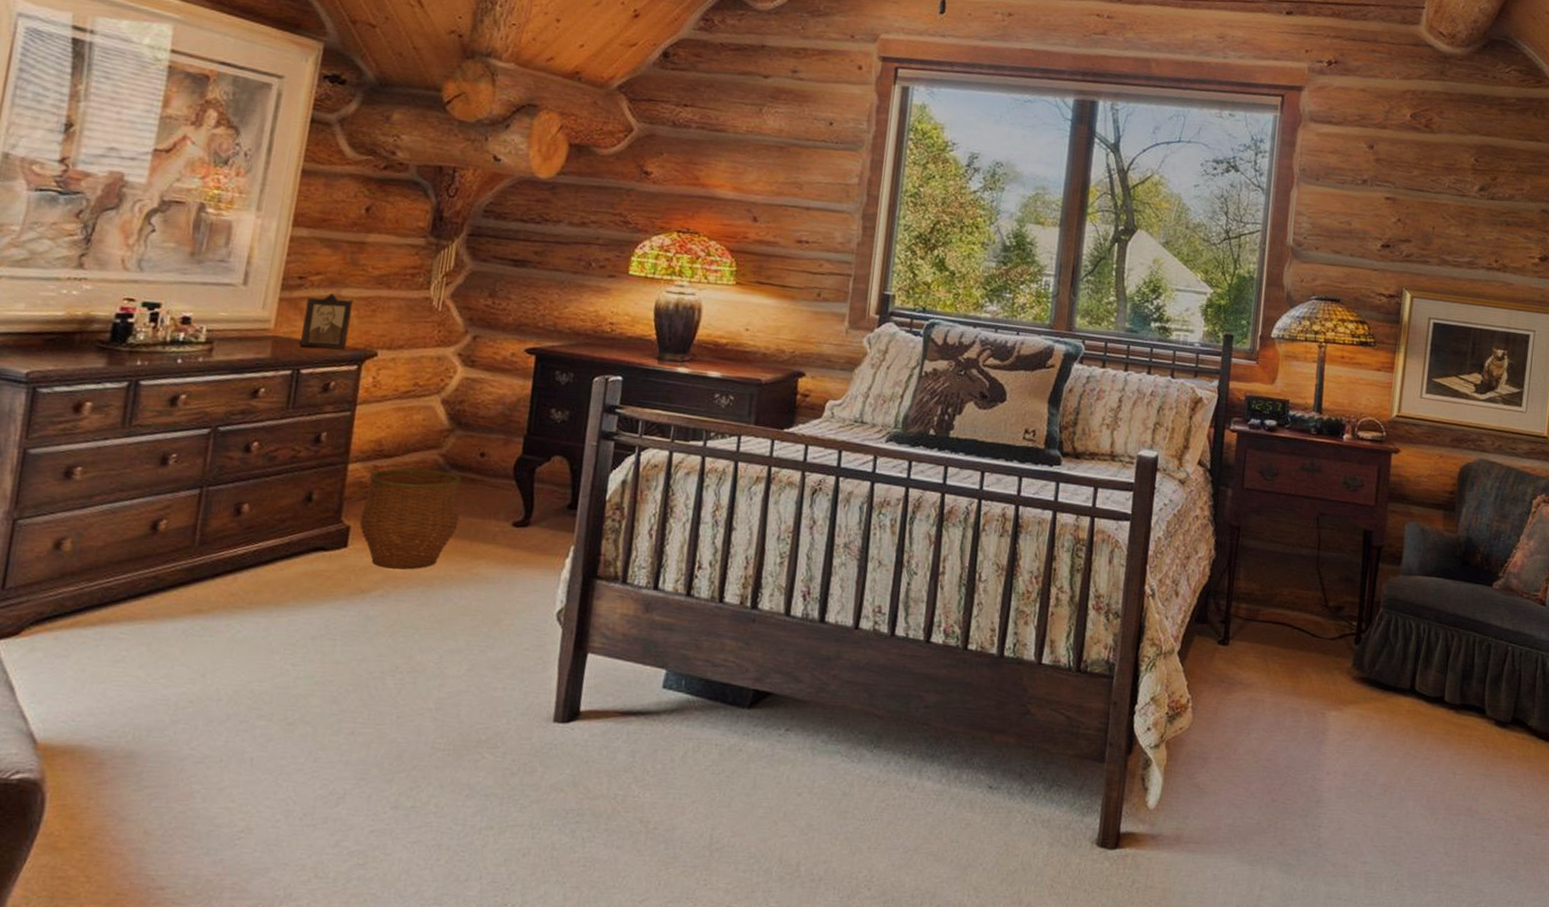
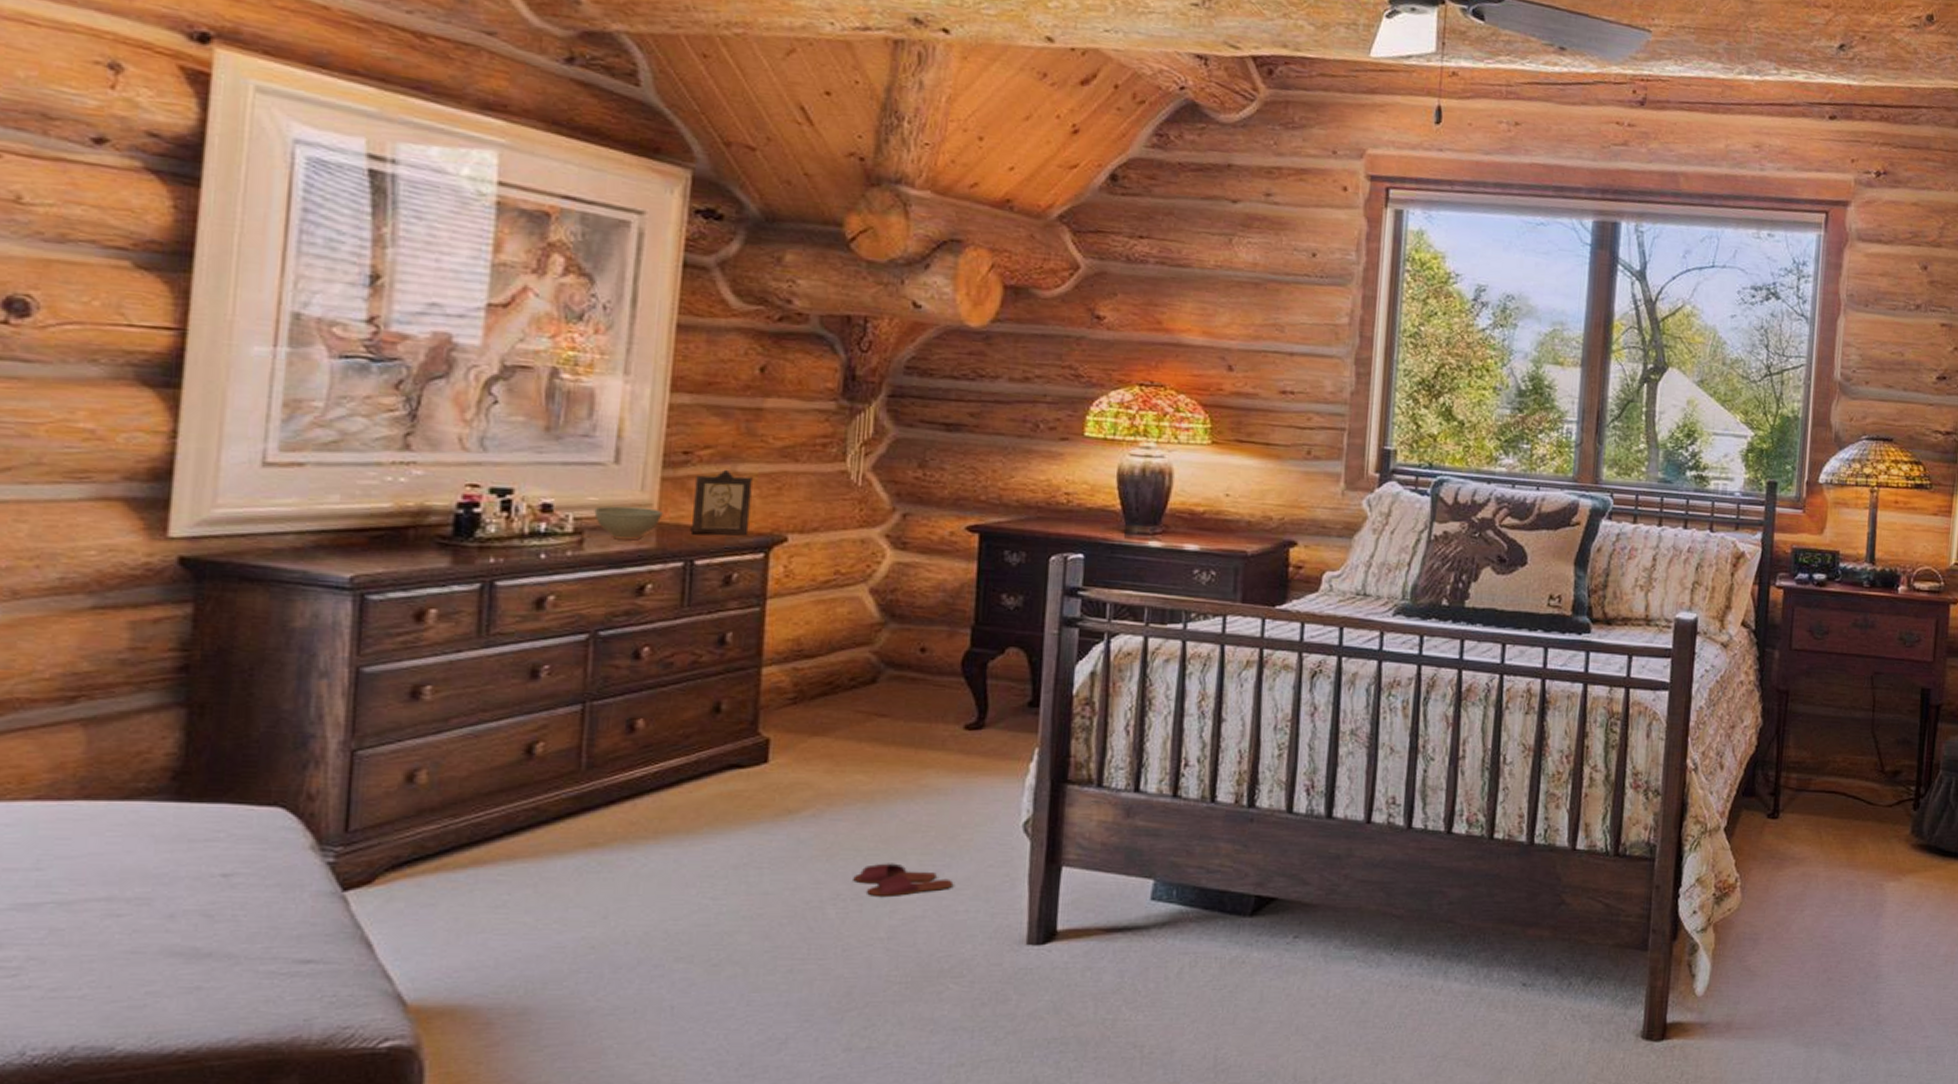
bowl: none [223,320,278,351] -> present [594,506,663,541]
basket: present [359,468,462,570] -> none [780,669,902,785]
slippers: none [410,641,495,672] -> present [853,863,954,898]

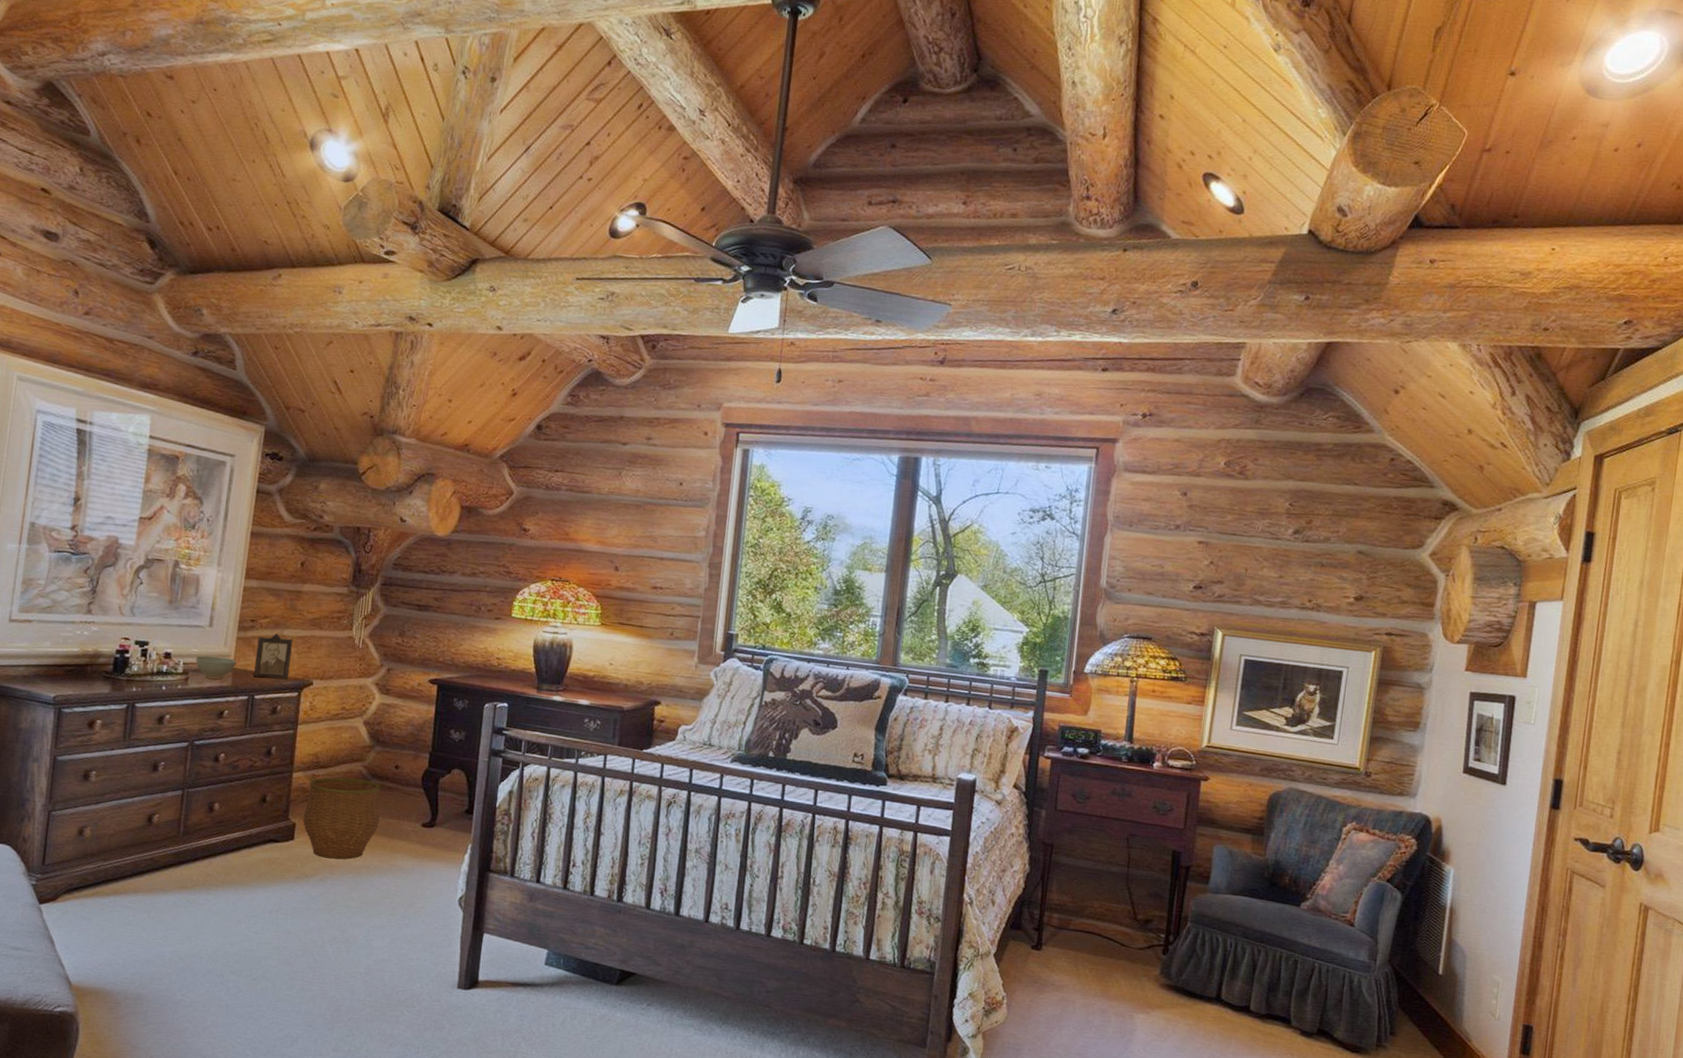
basket: none [780,669,902,785] -> present [302,776,381,860]
slippers: present [853,863,954,898] -> none [344,918,410,943]

